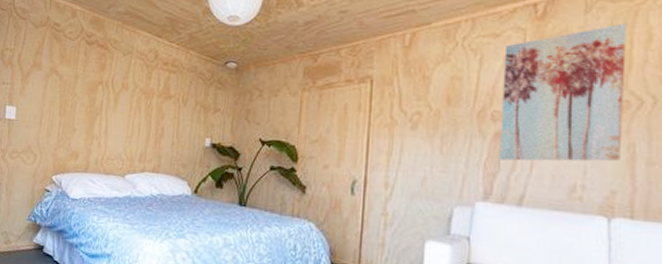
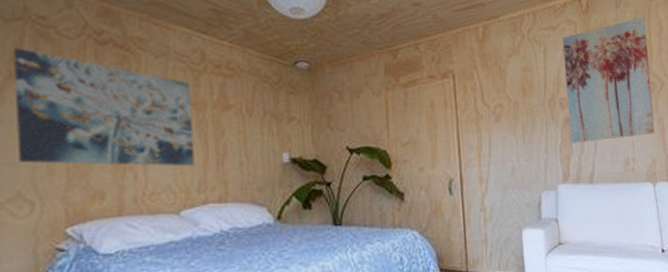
wall art: none [32,46,145,141] -> present [12,48,195,167]

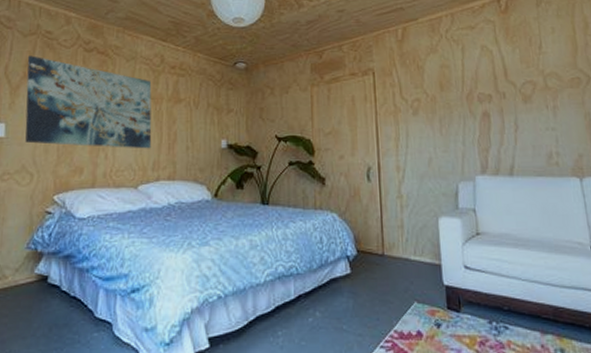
wall art: present [561,17,655,143] -> none [480,14,581,136]

